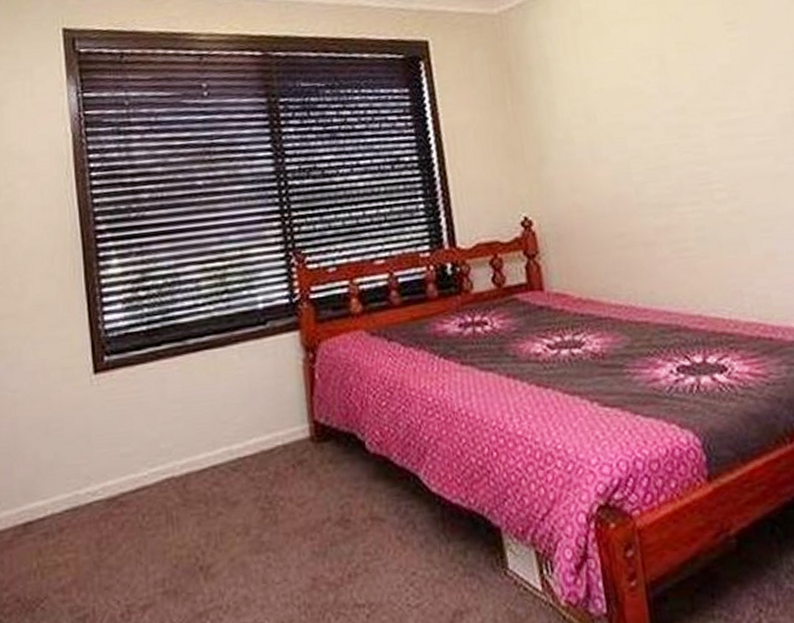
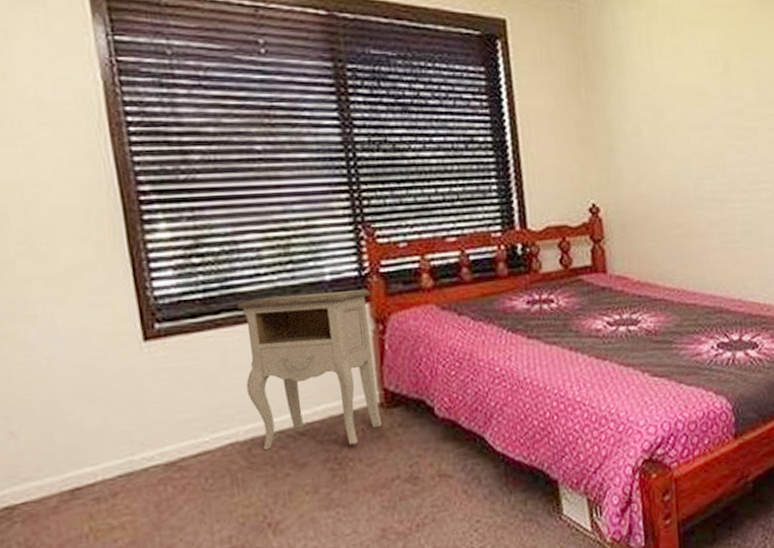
nightstand: none [177,317,313,487] -> present [237,290,383,450]

